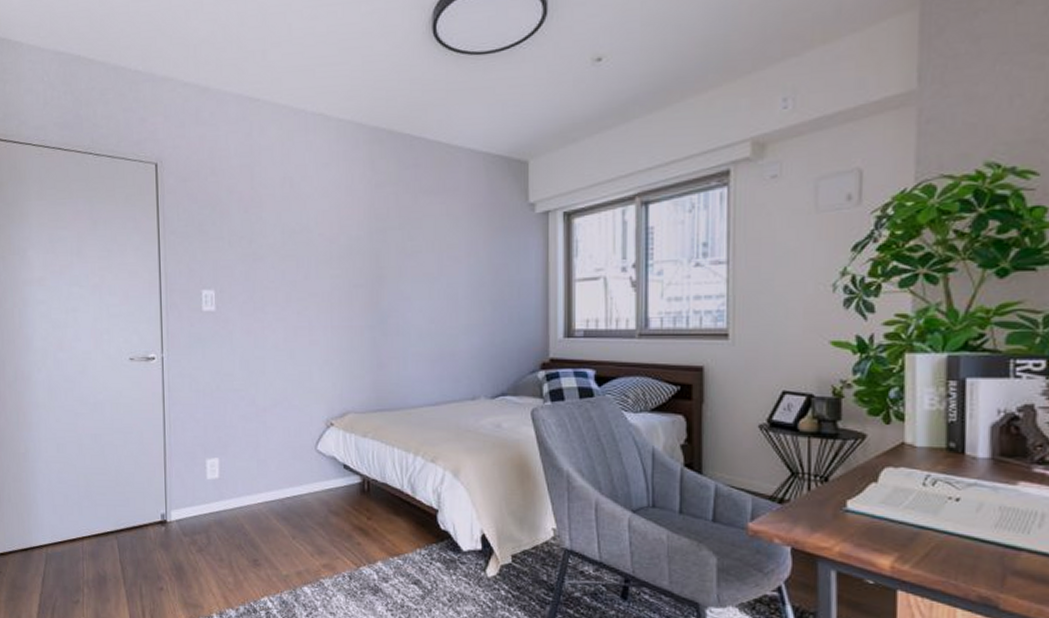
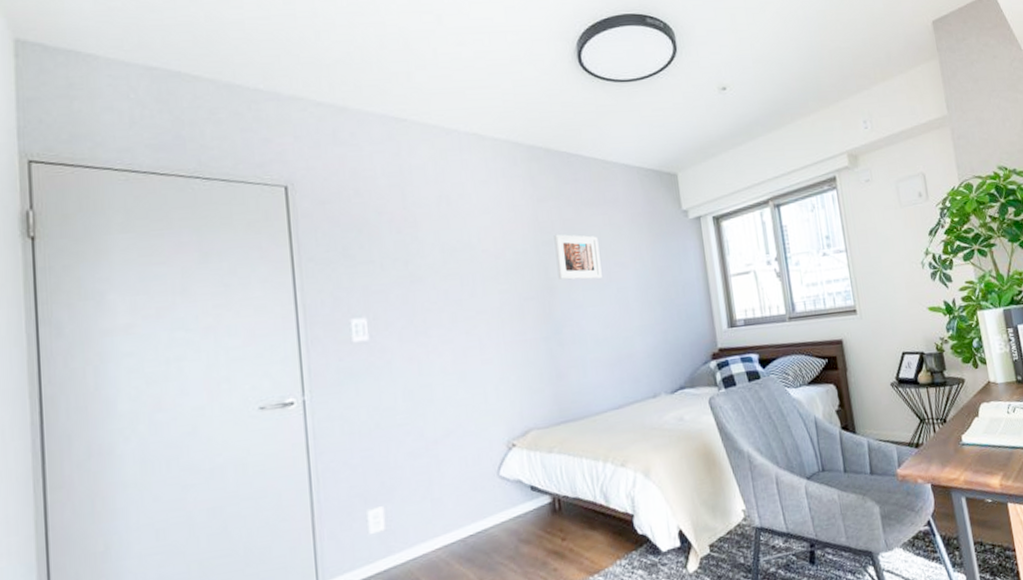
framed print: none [388,222,433,271] -> present [554,234,602,280]

